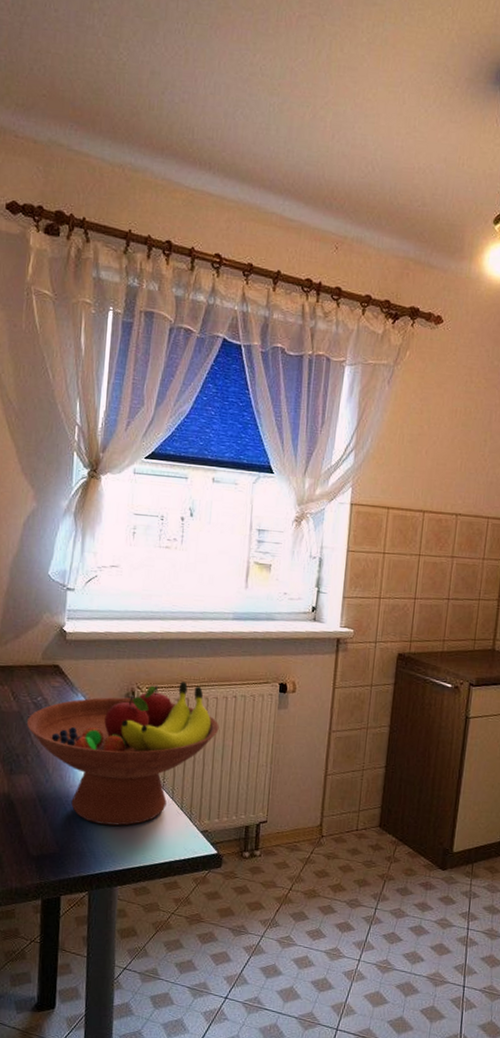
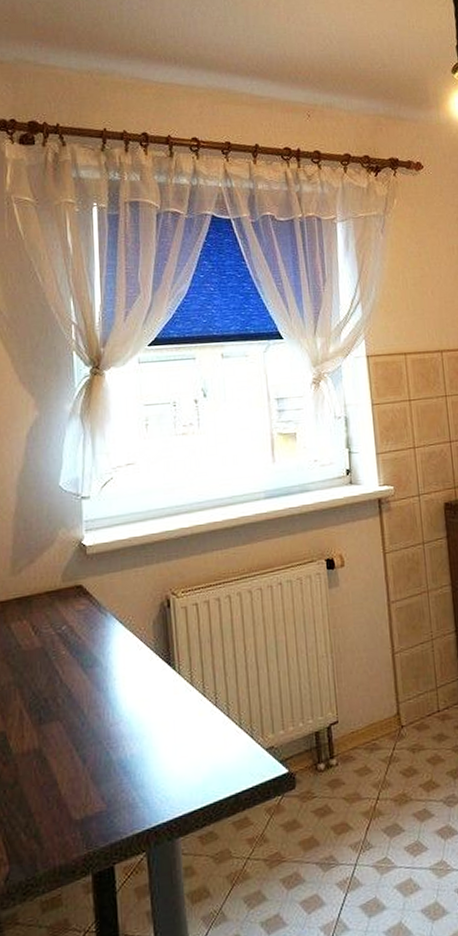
fruit bowl: present [27,682,219,826] -> none [53,577,269,765]

